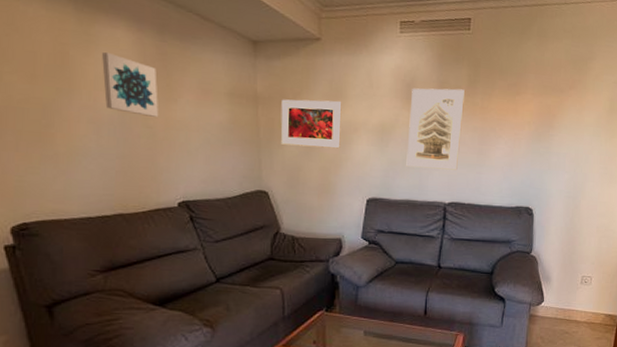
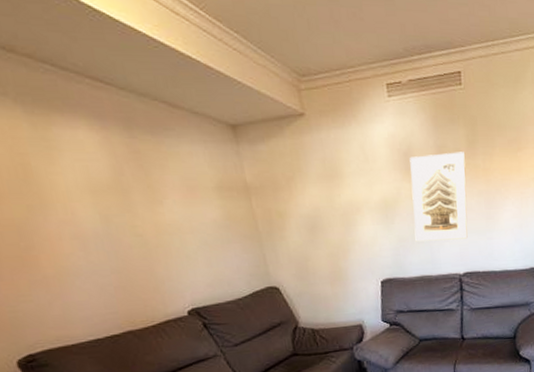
wall art: present [102,52,159,117] -> none [68,158,147,224]
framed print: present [281,99,342,149] -> none [274,180,345,236]

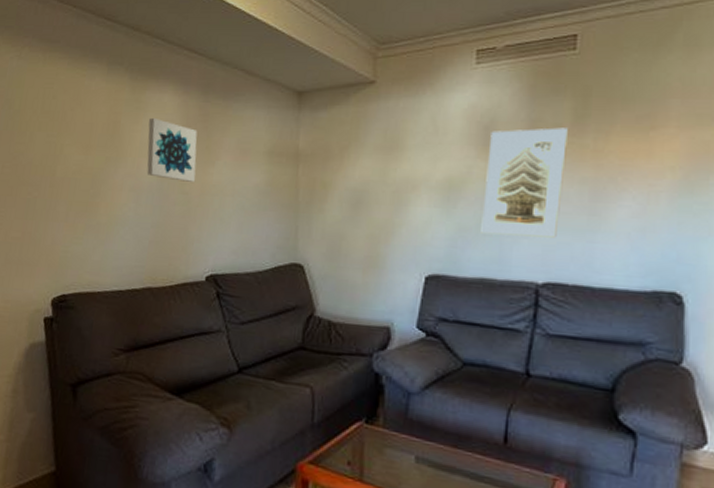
wall art: none [68,158,147,224] -> present [146,118,198,182]

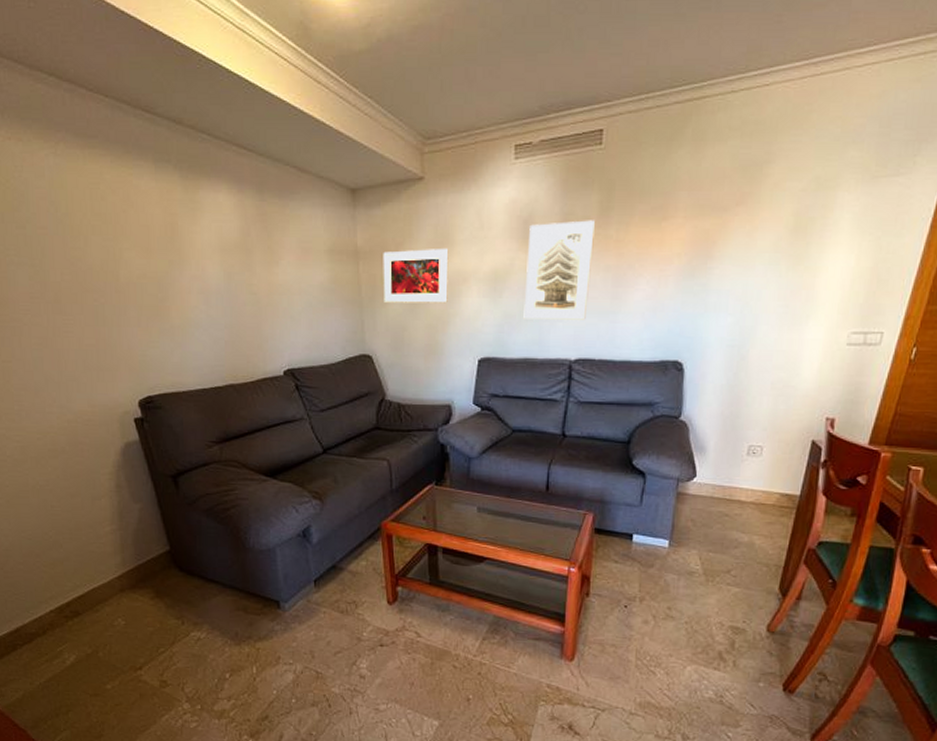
wall art: present [146,118,198,182] -> none [207,219,262,282]
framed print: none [322,153,398,212] -> present [383,248,449,303]

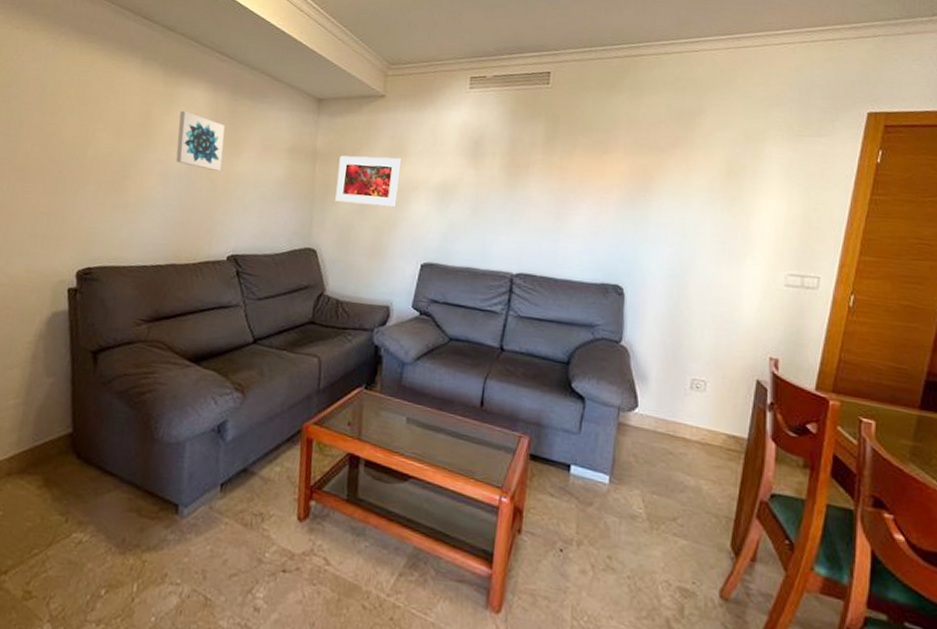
wall art: none [207,219,262,282] -> present [175,111,225,171]
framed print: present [523,220,595,320] -> none [468,145,540,237]

